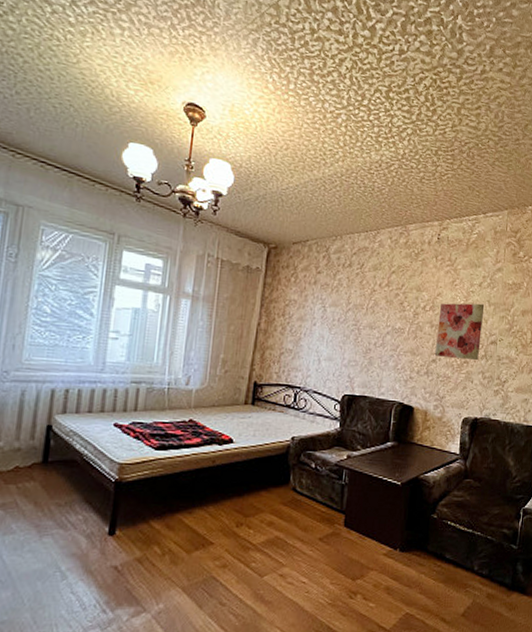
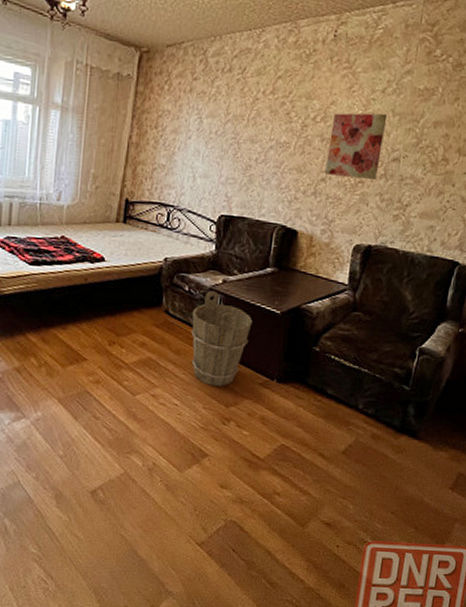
bucket: none [318,467,376,560] -> present [191,291,253,386]

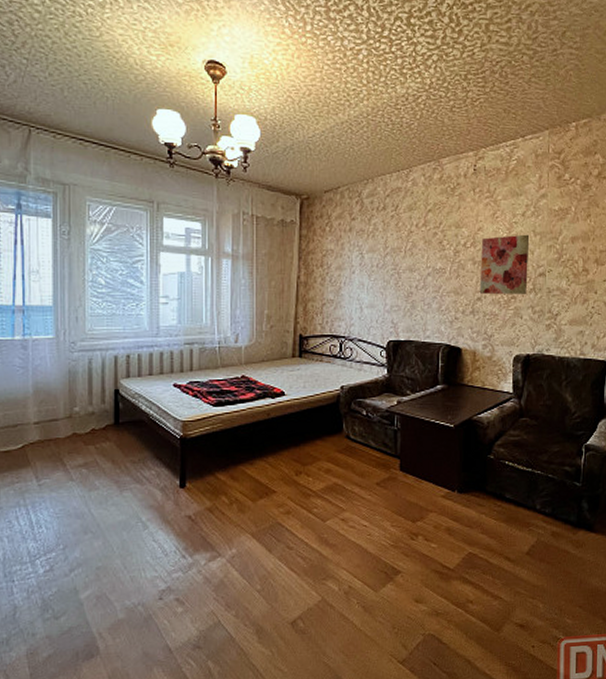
bucket: present [191,291,253,386] -> none [371,412,429,503]

